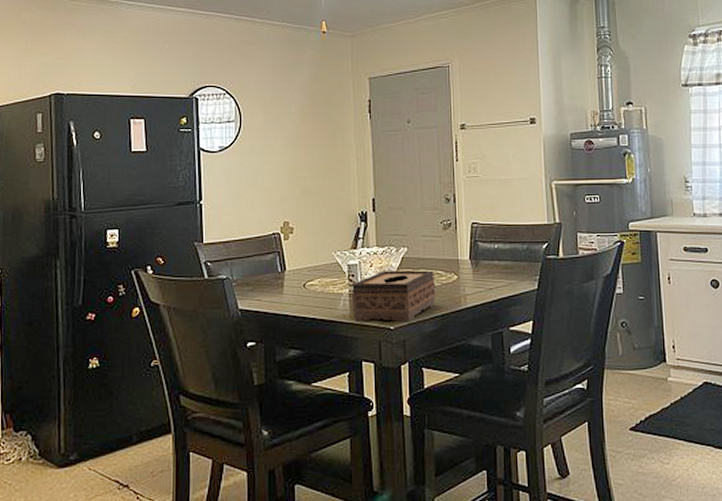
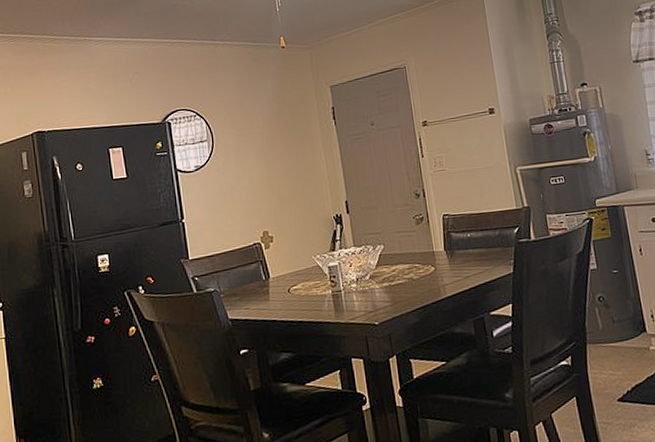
tissue box: present [351,270,436,323] -> none [334,264,416,320]

